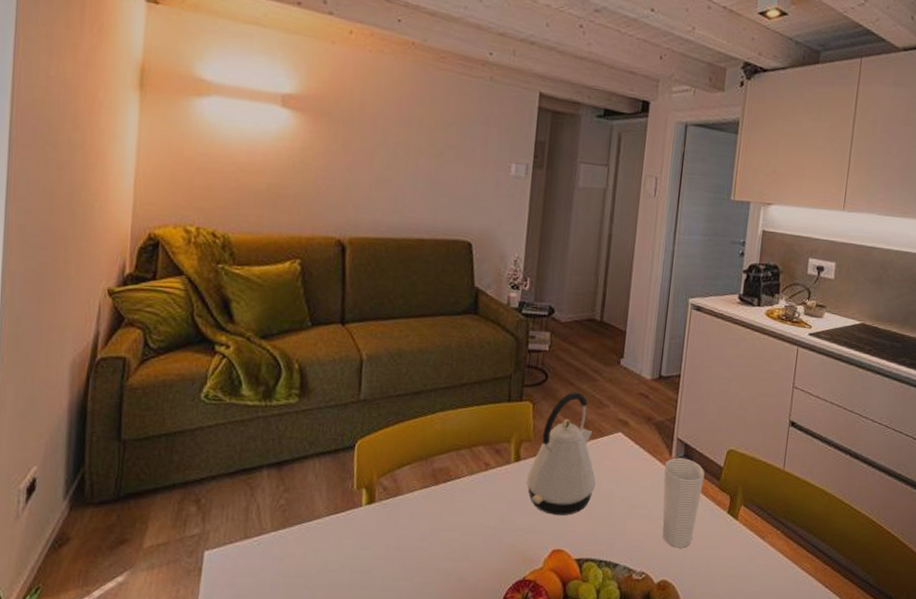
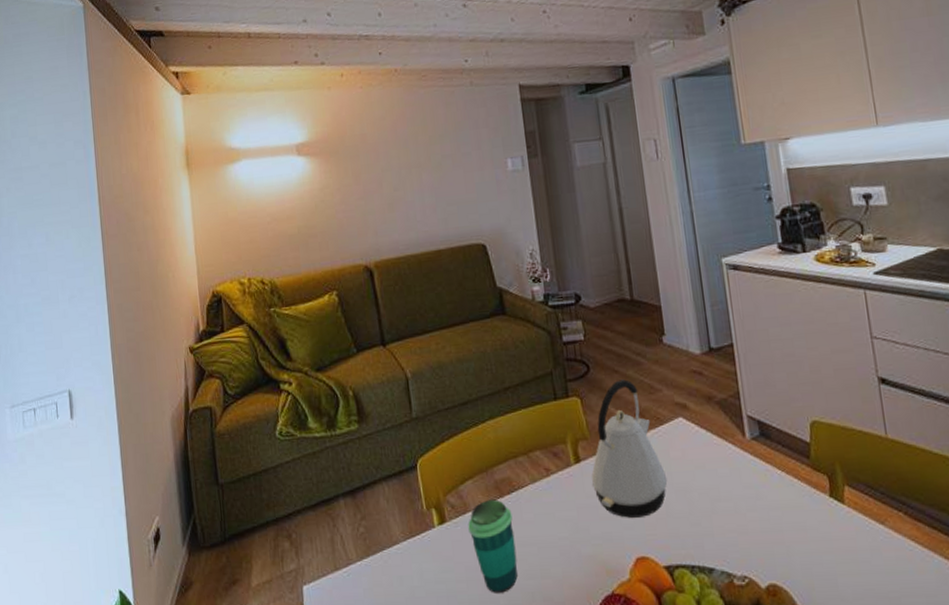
cup: none [396,486,444,572] -> present [468,499,518,593]
cup: present [662,457,705,548] -> none [739,437,795,544]

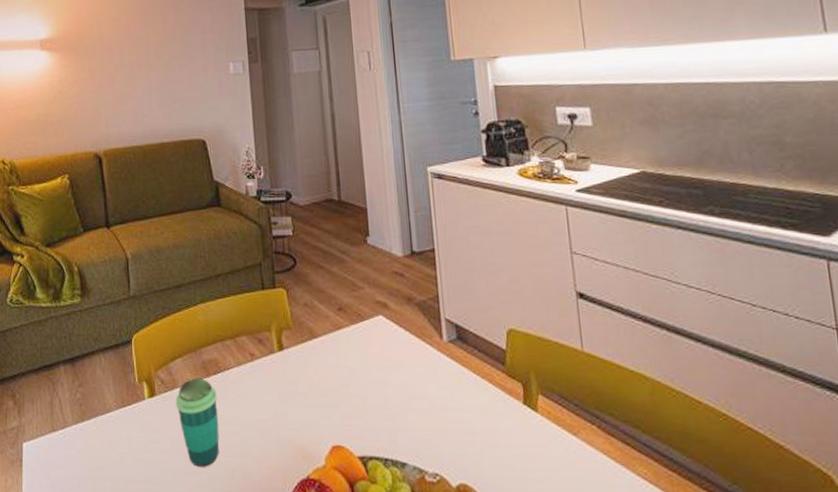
kettle: present [591,379,668,518] -> none [293,275,366,408]

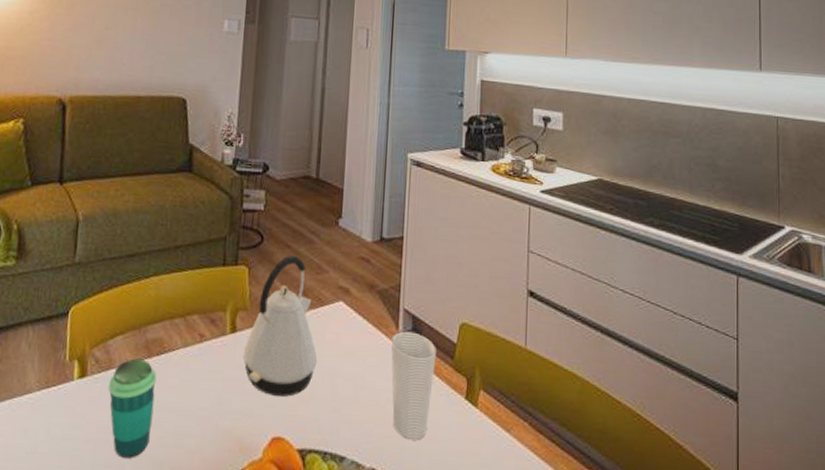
kettle: none [293,275,366,408] -> present [244,255,318,397]
cup: none [436,340,487,446] -> present [391,331,436,441]

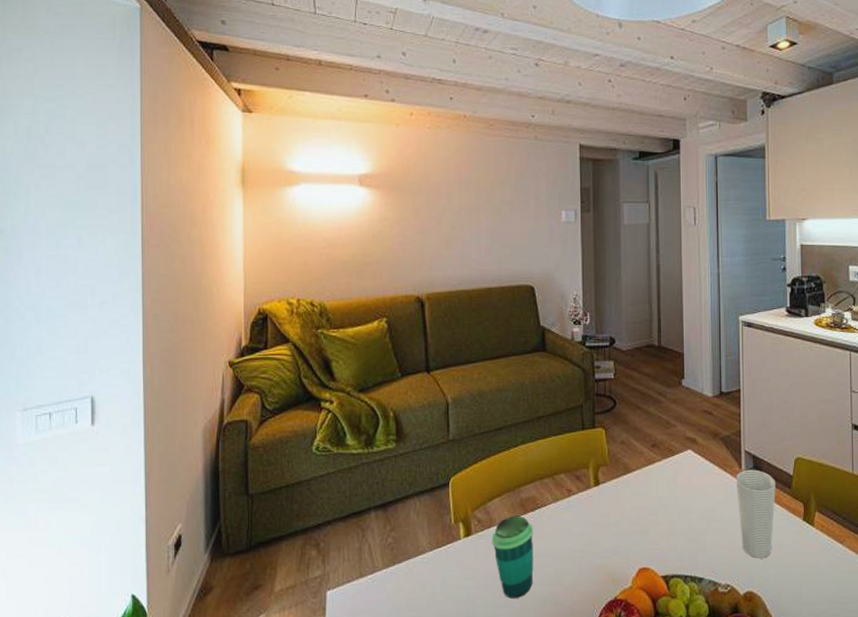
kettle: present [244,255,318,397] -> none [608,415,673,534]

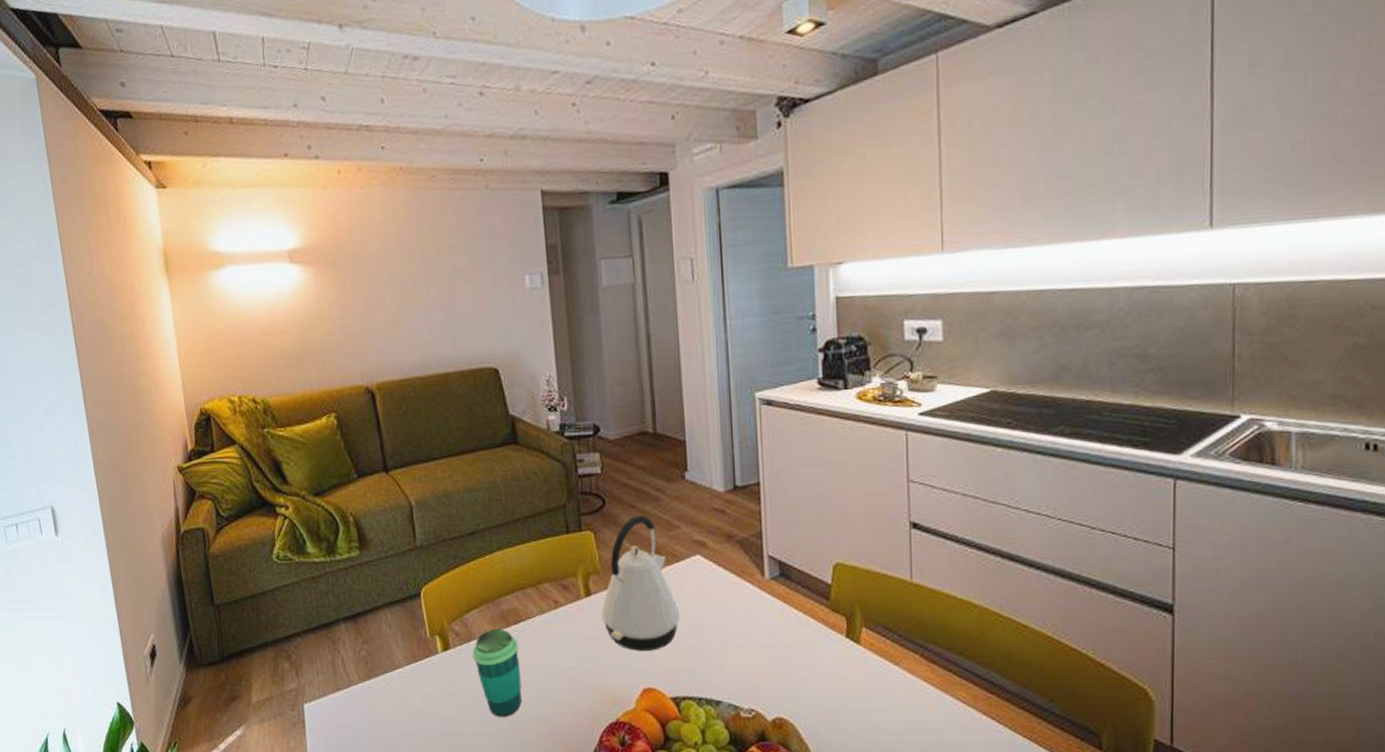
kettle: none [608,415,673,534] -> present [602,515,680,651]
cup: present [735,469,776,559] -> none [757,577,809,681]

